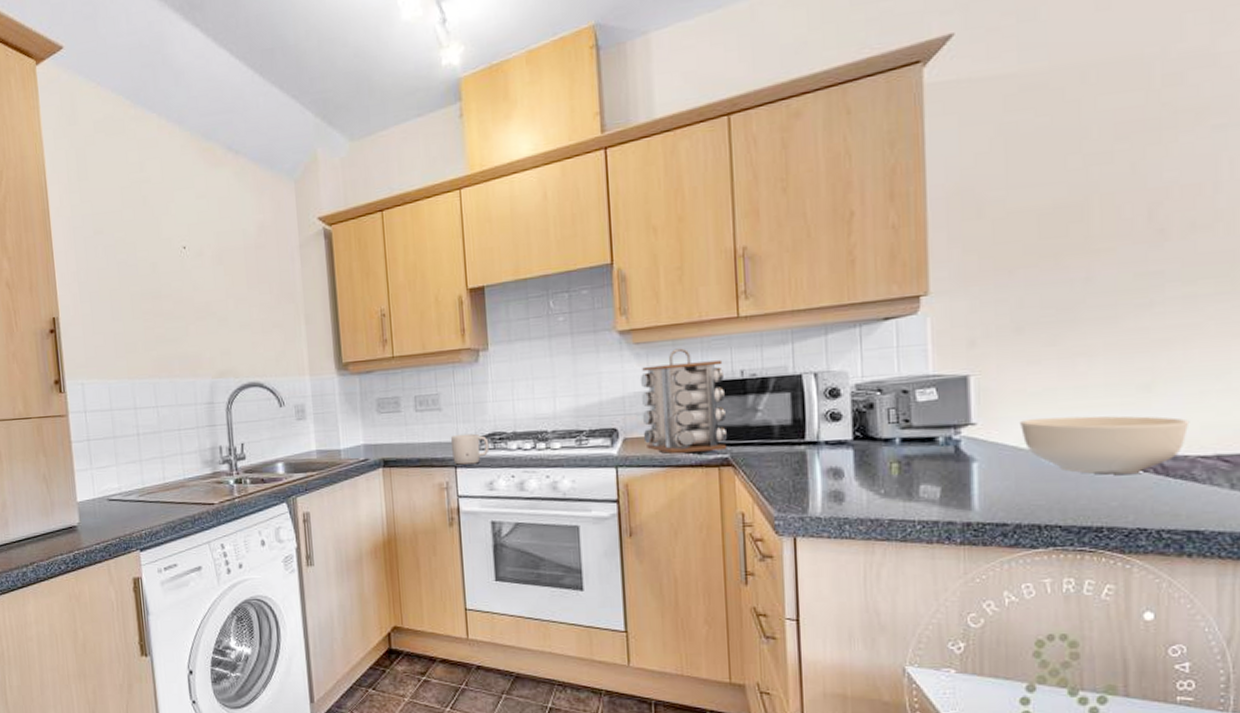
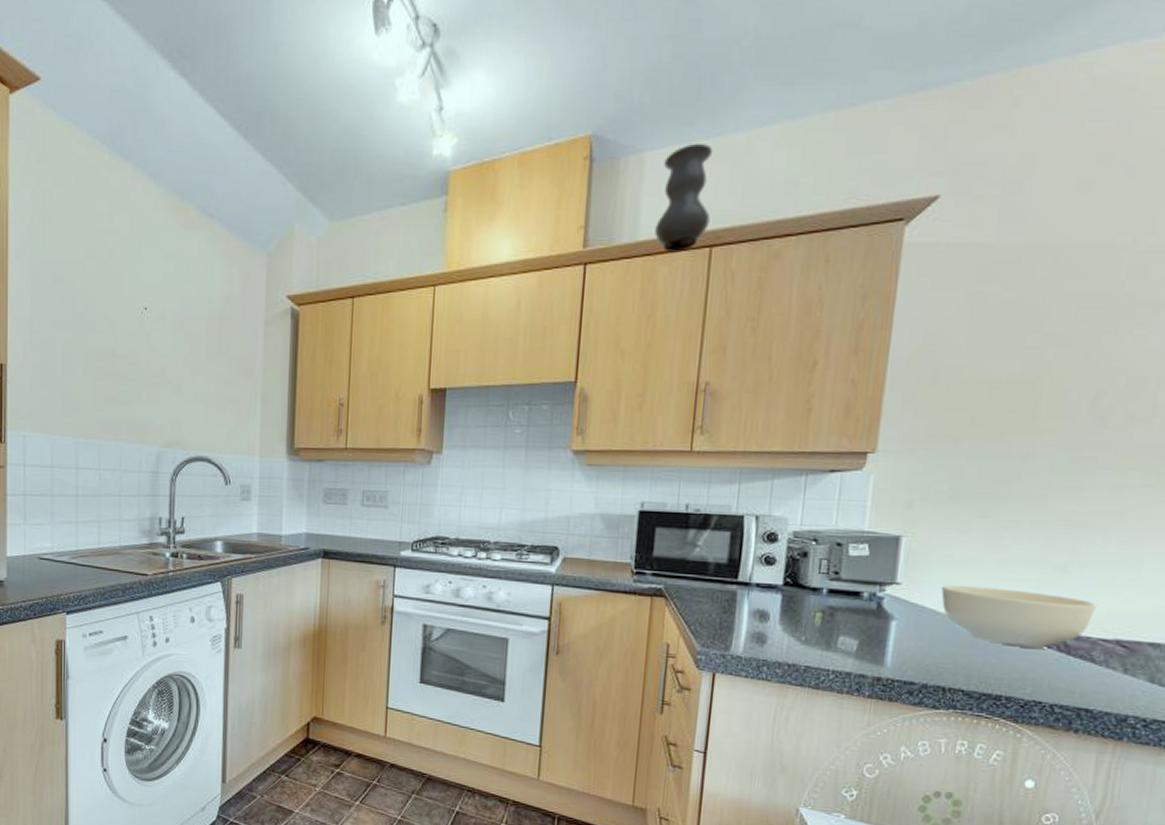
mug: present [450,433,490,465] -> none [393,534,431,565]
spice rack: present [640,348,727,455] -> none [582,475,670,581]
vase: none [670,16,724,126] -> present [655,142,713,253]

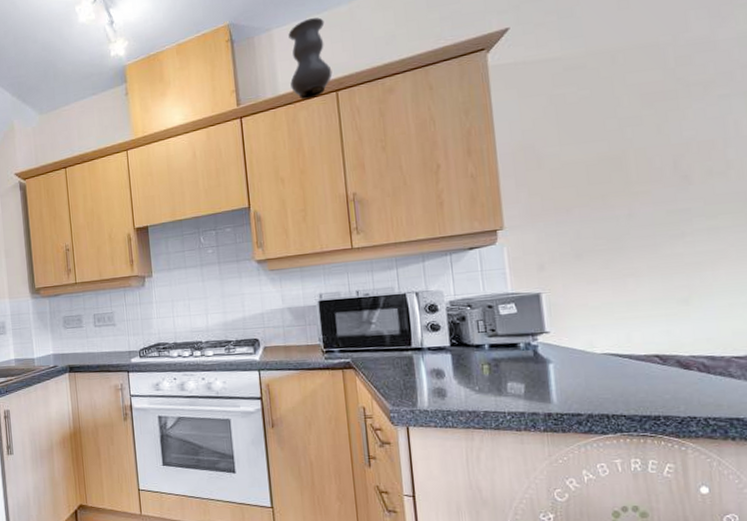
bowl: present [940,584,1098,649] -> none [584,324,723,373]

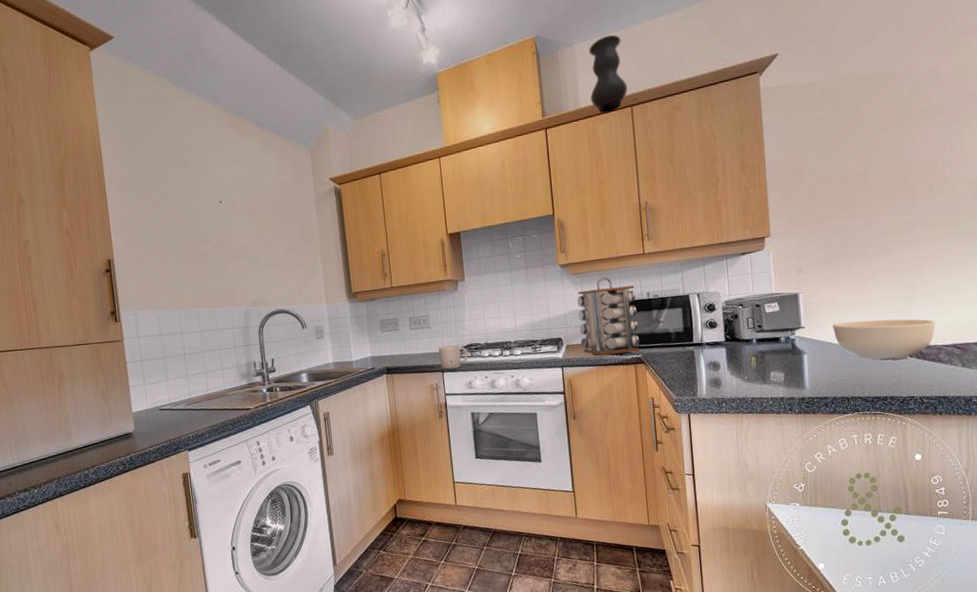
mug: none [123,344,155,370] -> present [438,345,468,370]
spice rack: none [275,273,349,360] -> present [576,277,640,356]
bowl: none [584,324,723,373] -> present [831,319,936,360]

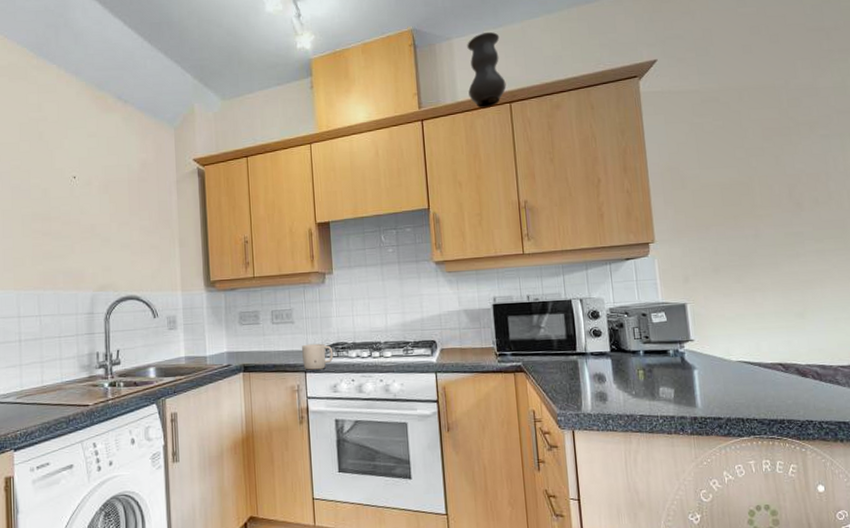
spice rack: present [576,277,640,356] -> none [452,277,520,362]
bowl: present [831,319,936,360] -> none [722,335,831,380]

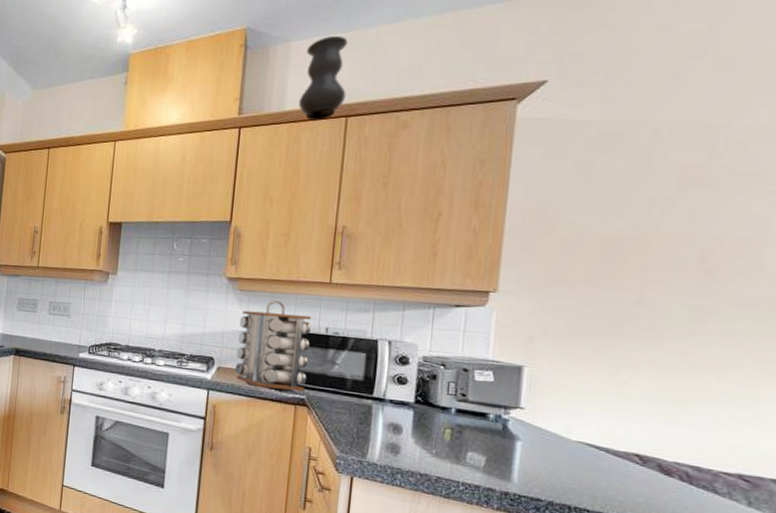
mug: present [301,343,334,370] -> none [73,338,105,366]
spice rack: none [452,277,520,362] -> present [234,300,312,392]

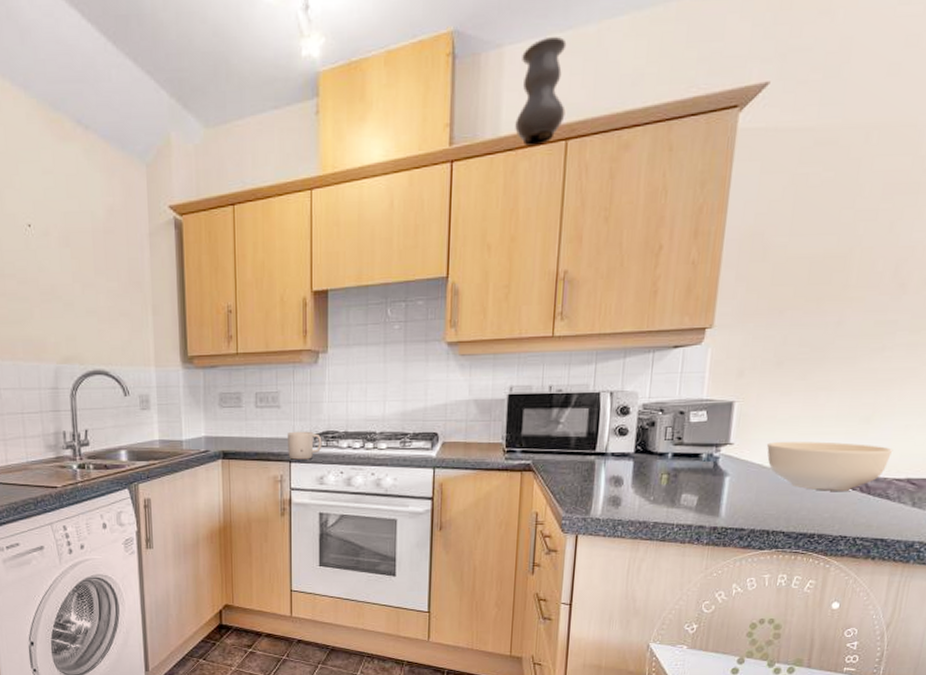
mug: none [73,338,105,366] -> present [286,431,322,460]
spice rack: present [234,300,312,392] -> none [459,362,535,459]
bowl: none [562,412,717,477] -> present [766,441,893,491]

